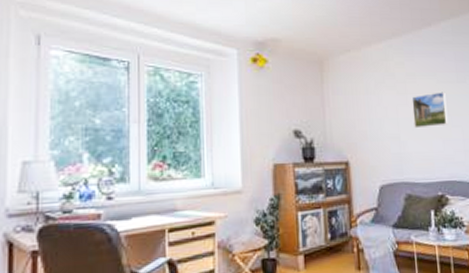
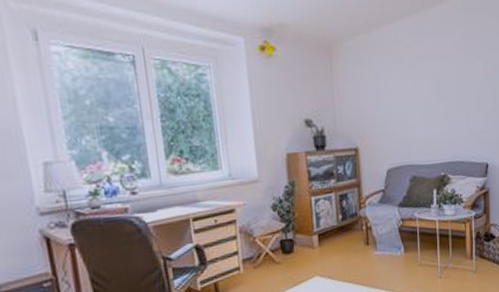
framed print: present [411,92,448,129] -> none [419,74,454,113]

